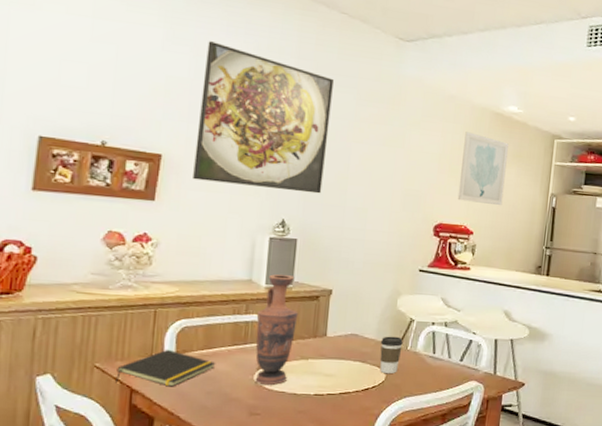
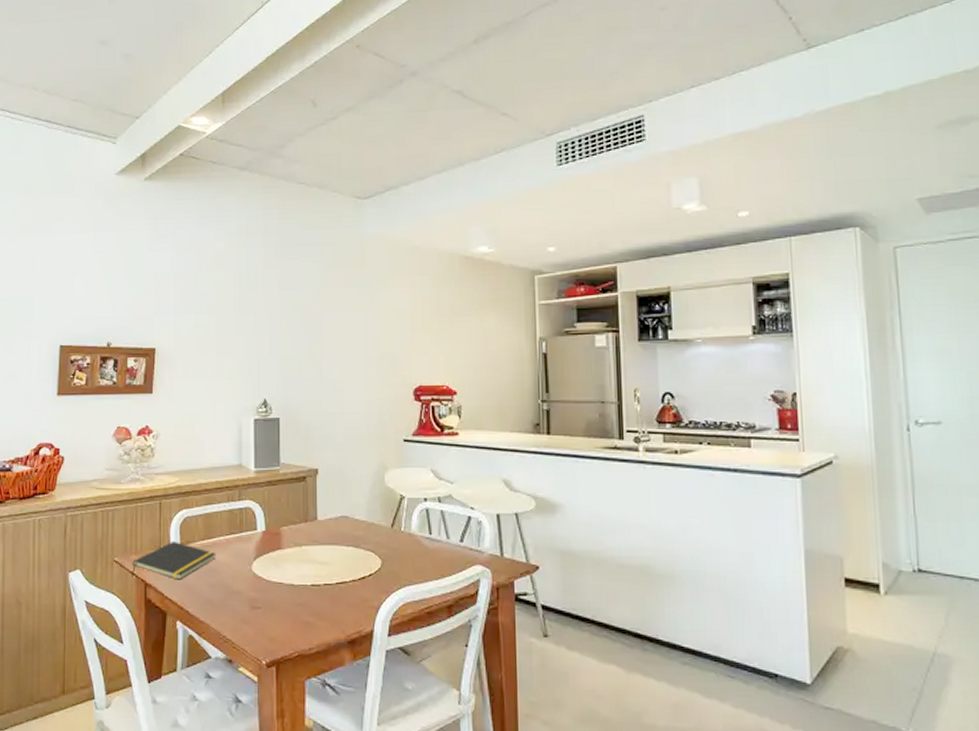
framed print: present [193,41,334,194] -> none [183,234,299,369]
vase: present [255,274,299,386] -> none [249,457,288,576]
coffee cup: present [380,336,403,374] -> none [371,516,396,560]
wall art: present [457,132,509,206] -> none [434,282,485,359]

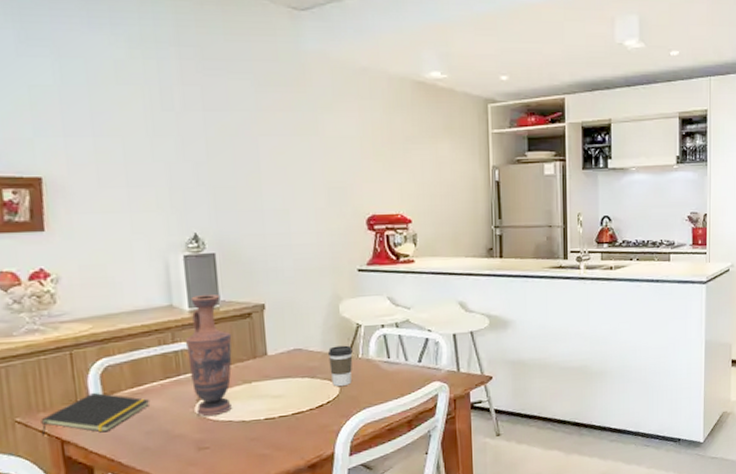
vase: none [249,457,288,576] -> present [185,295,232,417]
coffee cup: none [371,516,396,560] -> present [327,345,353,387]

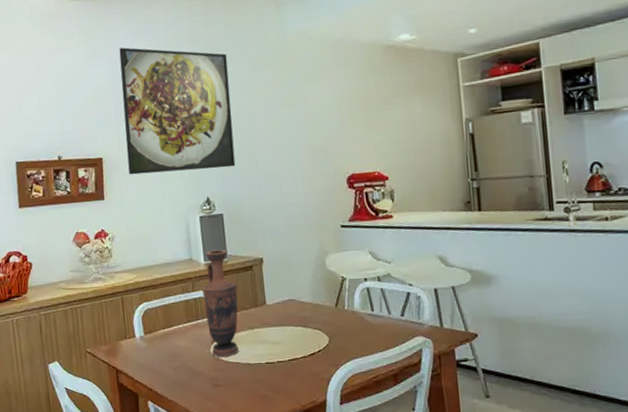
notepad: present [41,392,150,437] -> none [103,331,178,365]
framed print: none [69,38,233,202] -> present [119,47,236,175]
coffee cup: present [327,345,353,387] -> none [317,297,340,337]

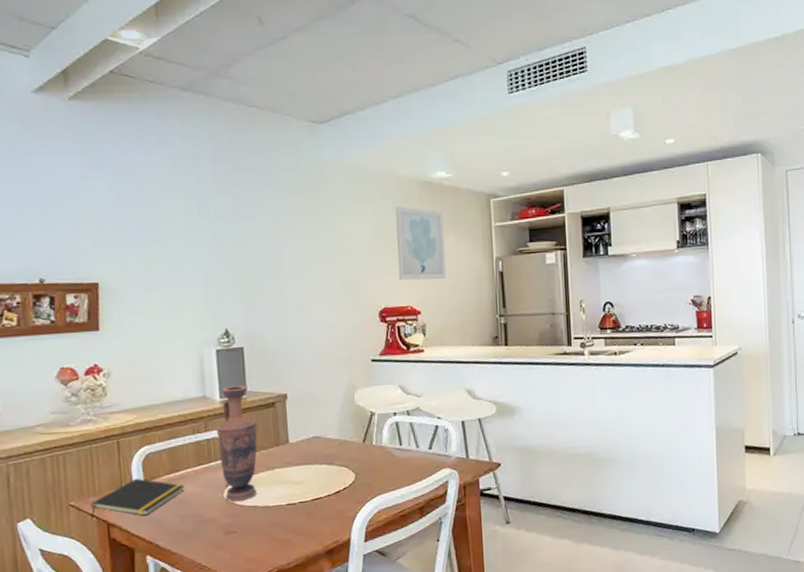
notepad: none [103,331,178,365] -> present [91,478,185,520]
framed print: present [119,47,236,175] -> none [124,160,260,303]
wall art: none [360,72,413,147] -> present [395,207,446,281]

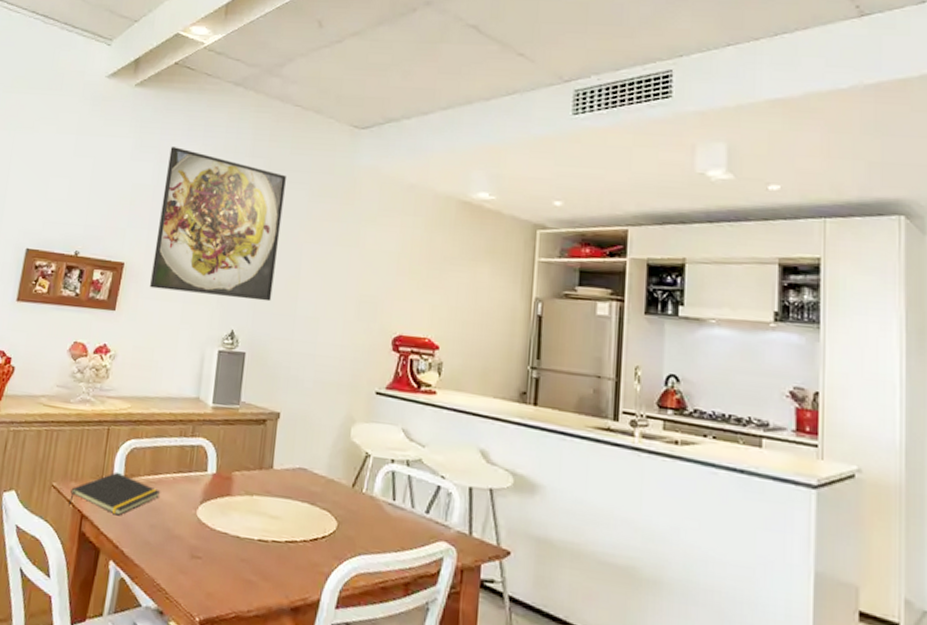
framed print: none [124,160,260,303] -> present [150,147,286,302]
vase: present [216,386,258,502] -> none [197,392,245,524]
wall art: present [395,207,446,281] -> none [419,225,479,314]

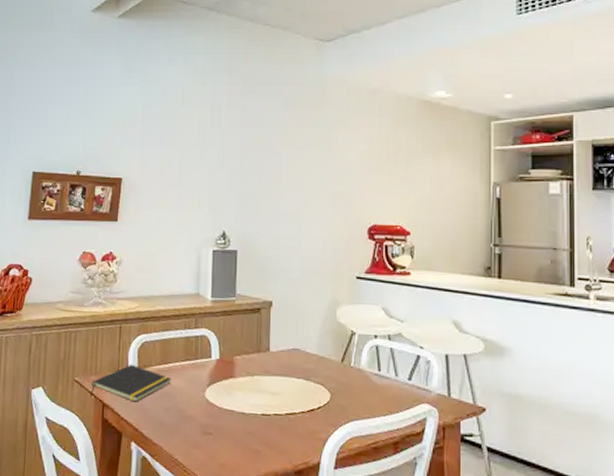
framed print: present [150,147,286,302] -> none [147,70,261,203]

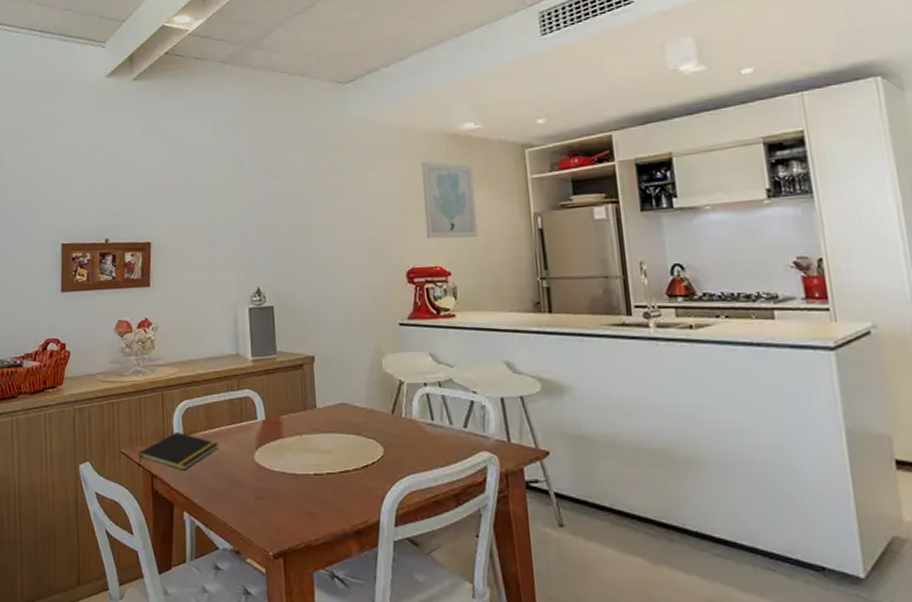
wall art: none [390,125,440,201] -> present [421,161,478,239]

